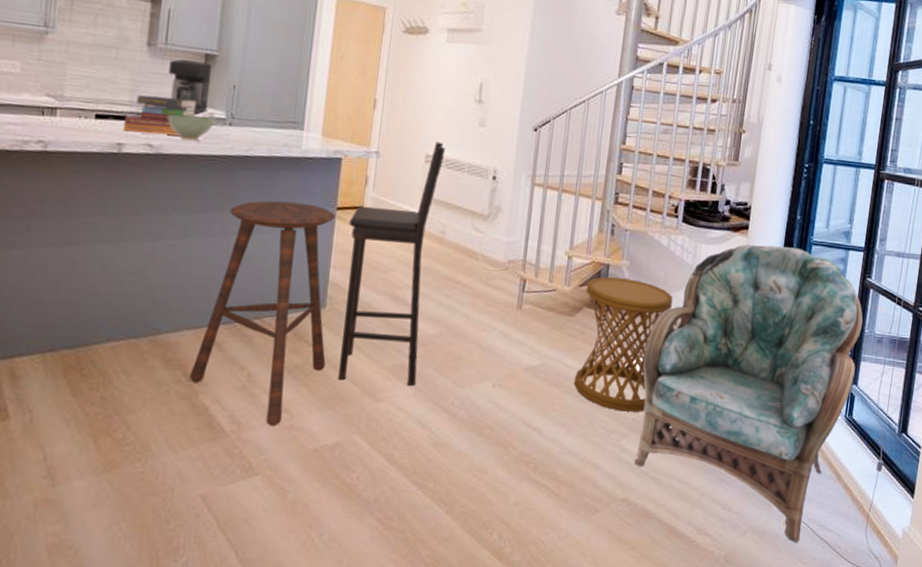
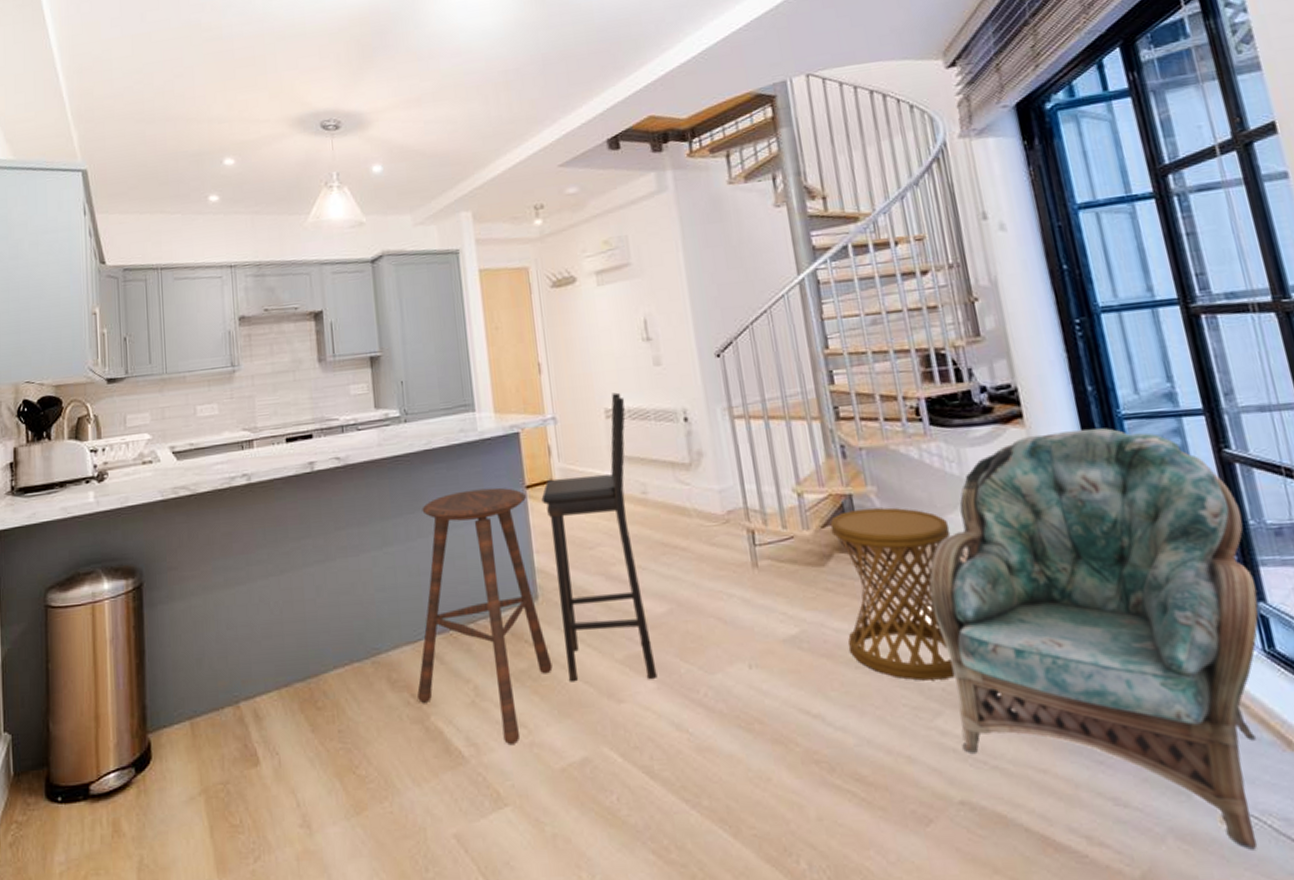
books: present [122,95,196,137] -> none [310,404,372,449]
bowl: present [167,114,216,141] -> none [347,418,392,447]
coffee maker: present [169,59,213,115] -> none [340,365,382,419]

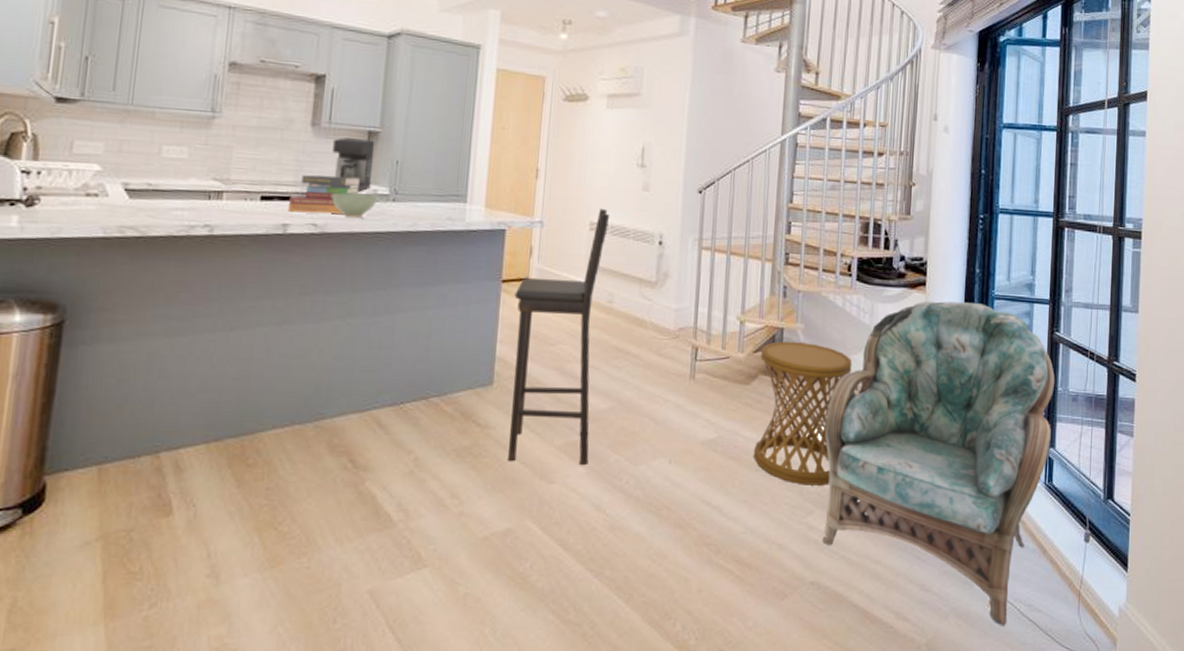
books: none [310,404,372,449] -> present [287,174,360,215]
coffee maker: none [340,365,382,419] -> present [332,137,376,192]
bowl: none [347,418,392,447] -> present [331,192,380,218]
bar stool: present [417,487,553,744] -> none [356,275,500,512]

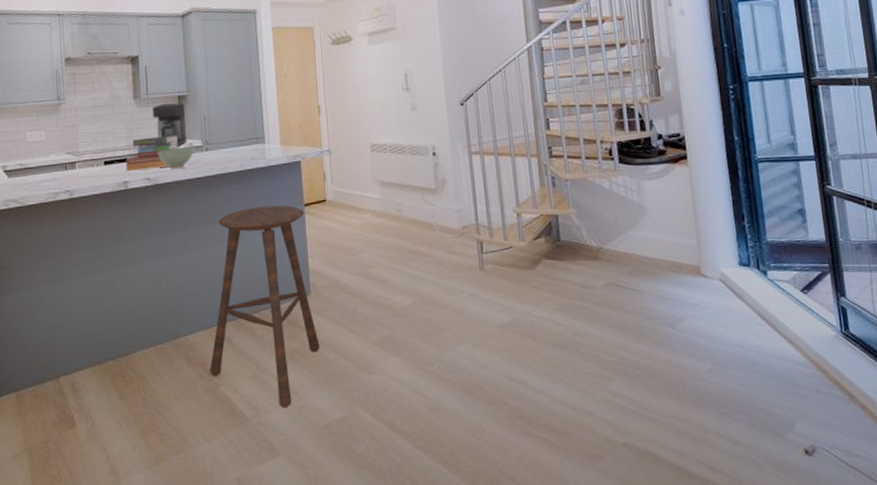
bar stool: none [356,275,500,512] -> present [210,205,320,407]
bar stool: present [508,208,610,465] -> none [316,131,402,358]
side table: present [754,341,852,486] -> none [540,225,629,356]
armchair: present [822,301,1055,626] -> none [610,168,841,473]

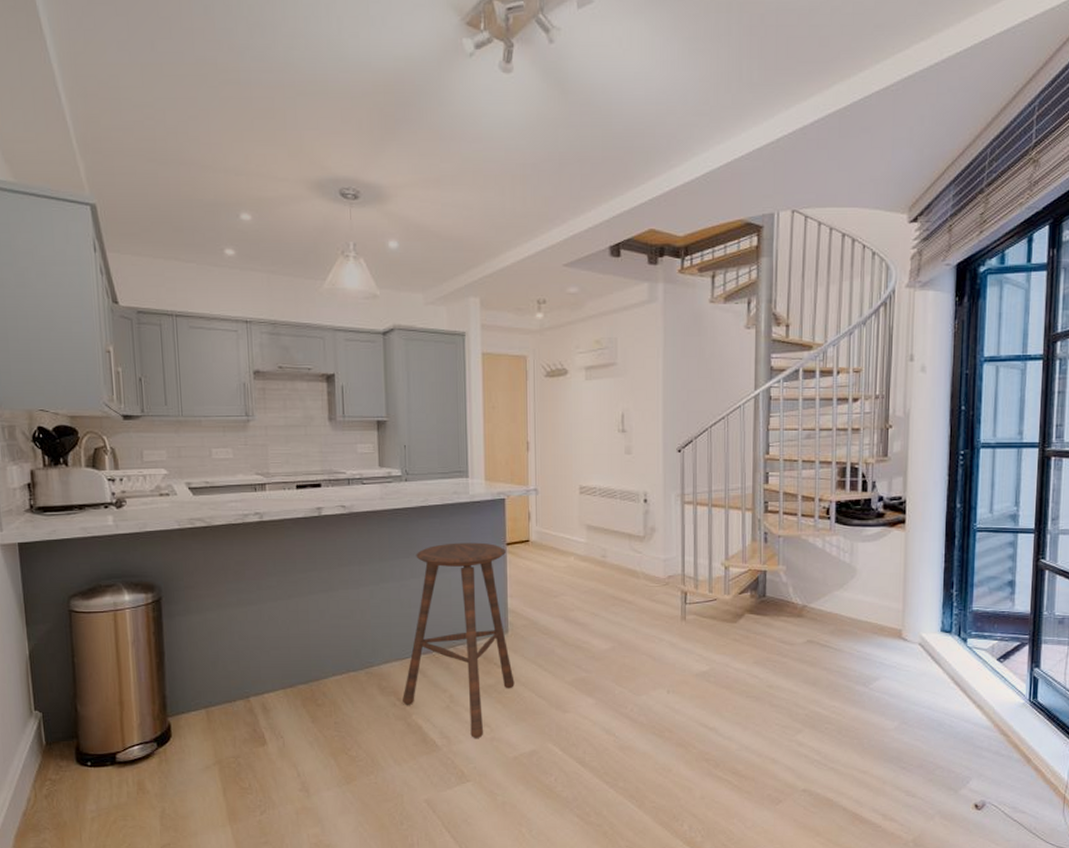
books: present [125,135,178,171] -> none [319,462,376,497]
coffee maker: present [153,103,187,147] -> none [349,428,386,475]
bowl: present [157,147,195,170] -> none [353,477,394,499]

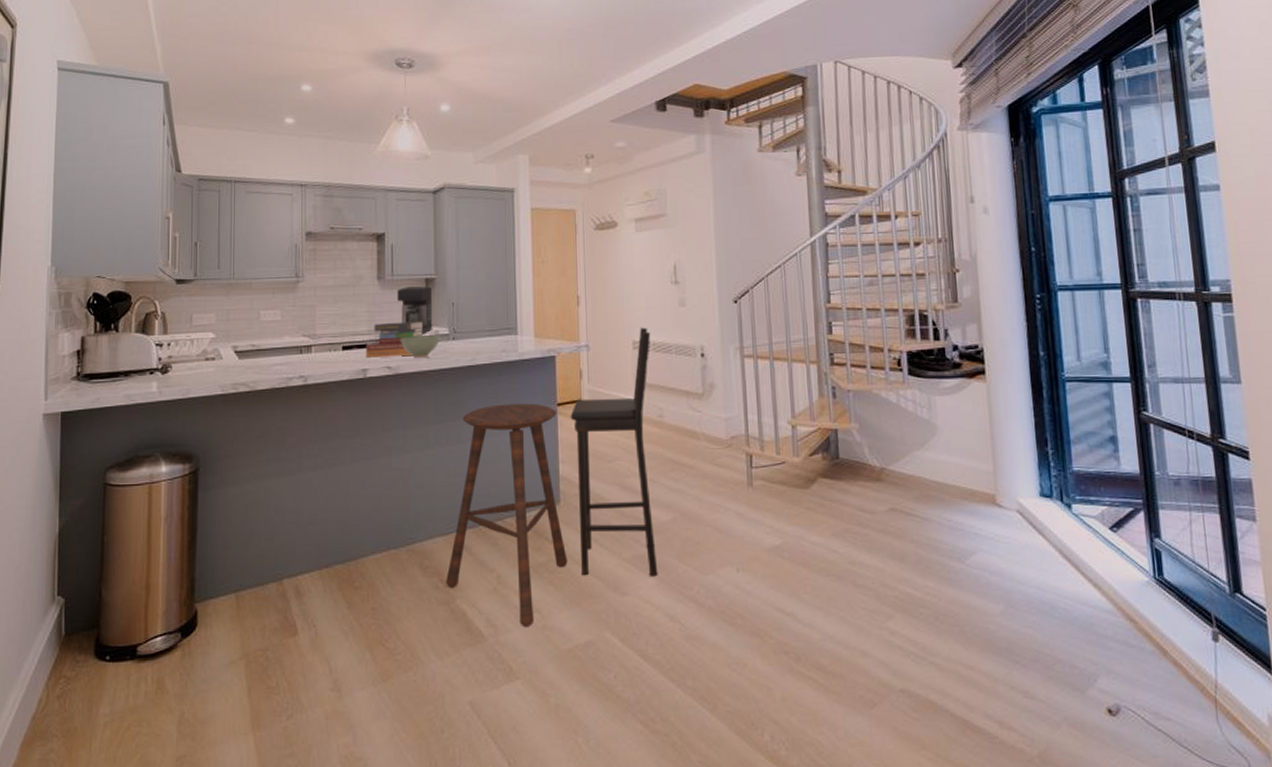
books: none [319,462,376,497] -> present [365,321,423,358]
coffee maker: none [349,428,386,475] -> present [397,286,433,335]
bowl: none [353,477,394,499] -> present [400,335,441,359]
bar stool: none [518,473,597,696] -> present [570,327,658,576]

